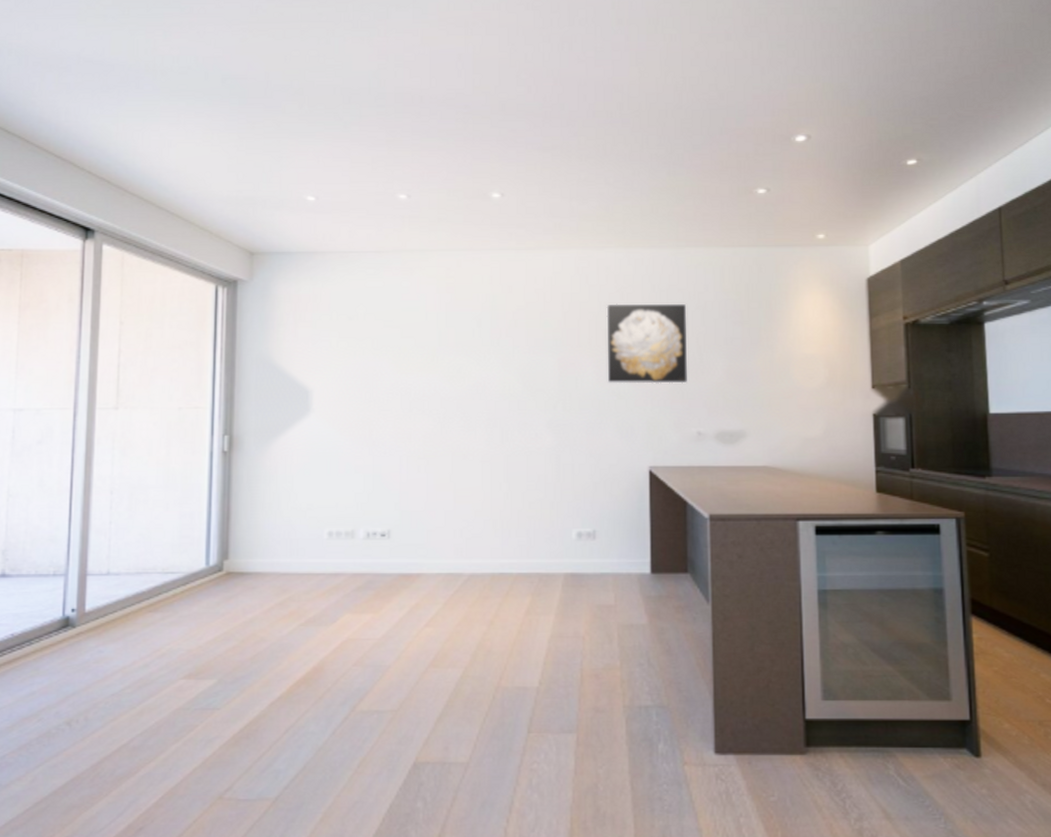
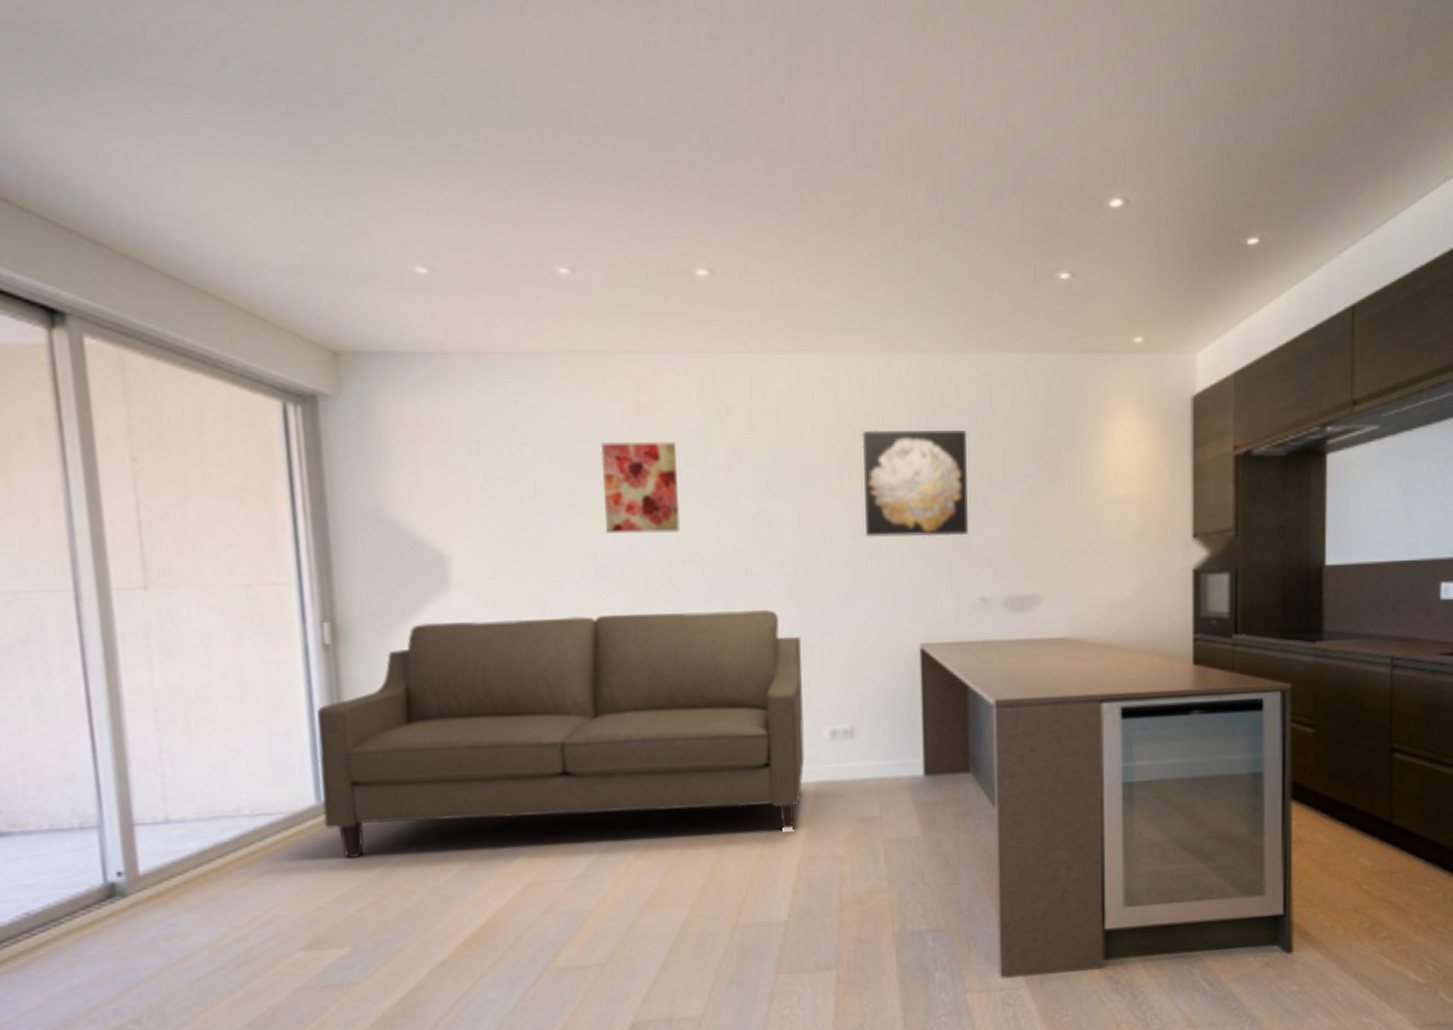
sofa: none [209,435,557,610] -> present [316,609,805,858]
wall art: none [419,312,472,377] -> present [600,442,681,534]

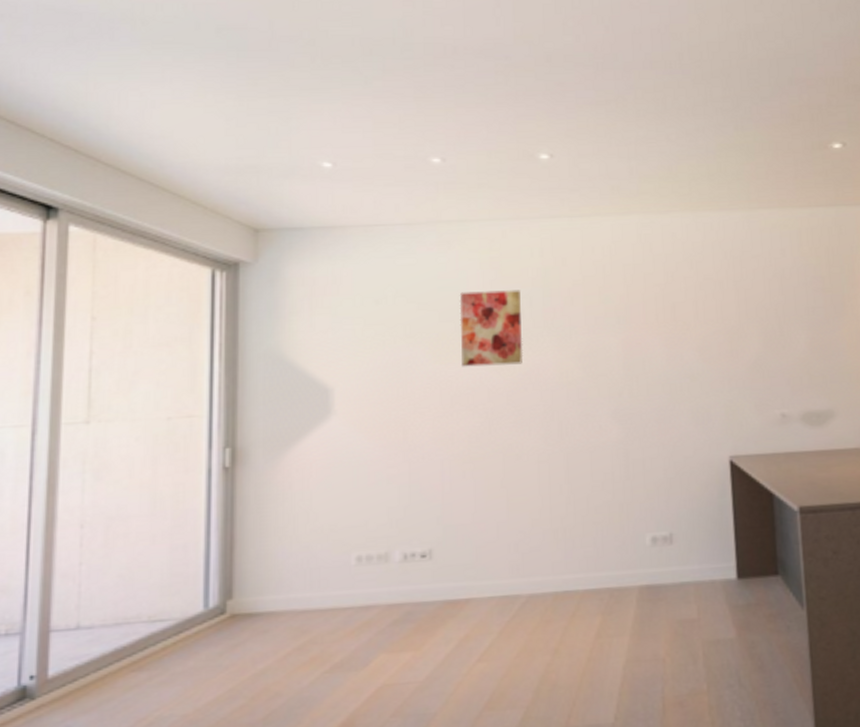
sofa: present [316,609,805,858] -> none [209,429,629,662]
wall art: present [861,430,968,537] -> none [674,272,767,364]

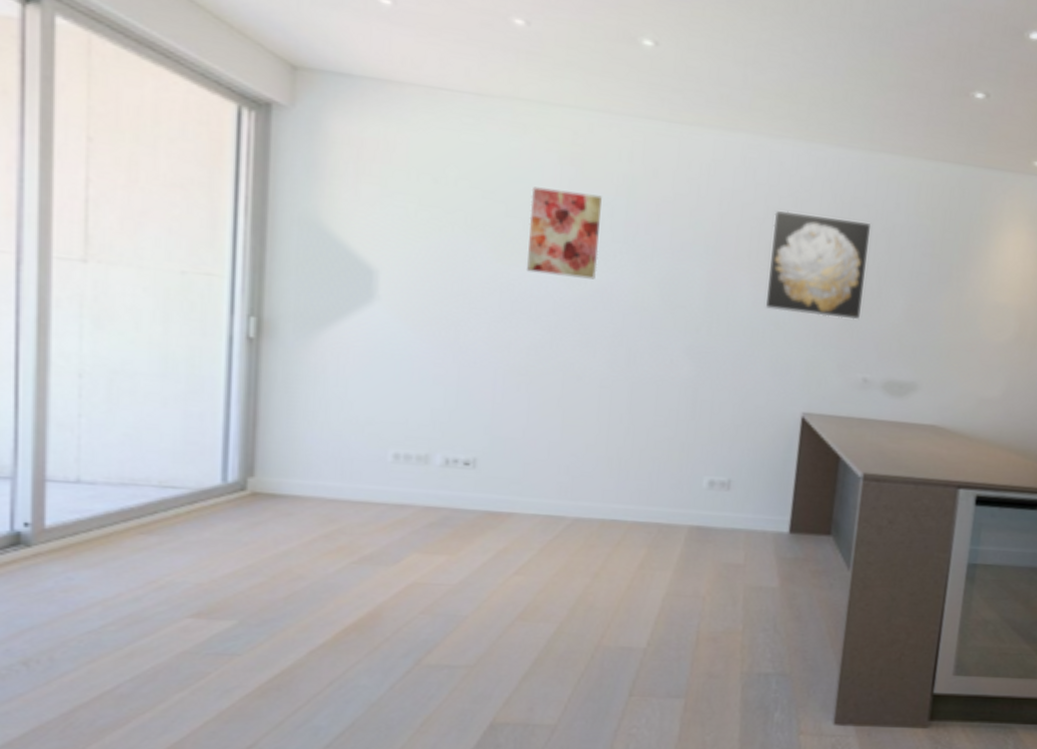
wall art: none [674,272,767,364] -> present [766,211,871,320]

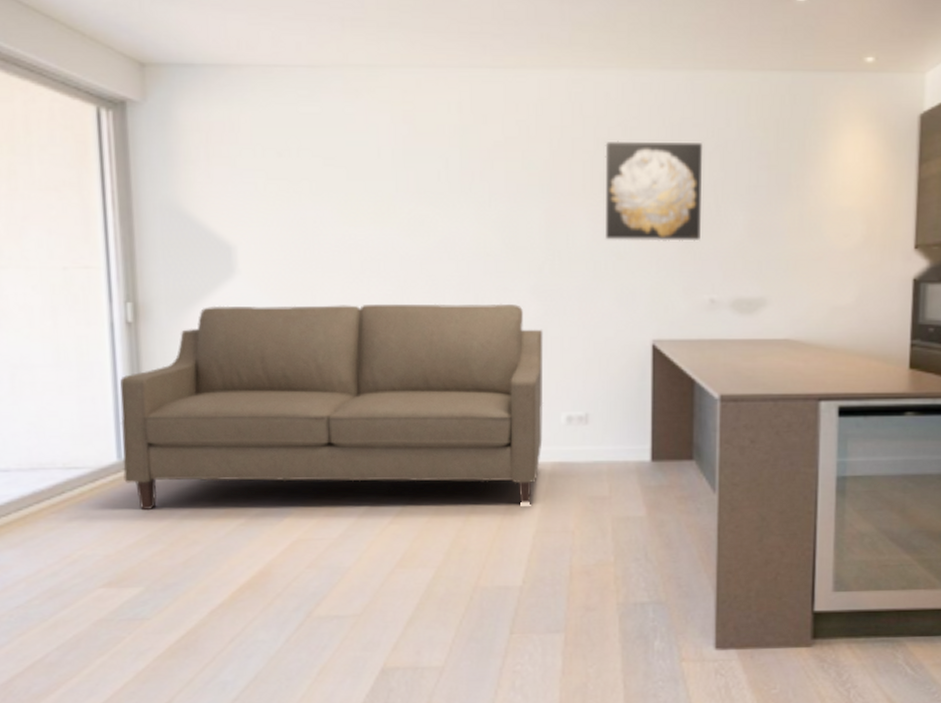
sofa: none [227,330,694,565] -> present [119,303,544,510]
wall art: present [527,187,602,280] -> none [369,148,438,231]

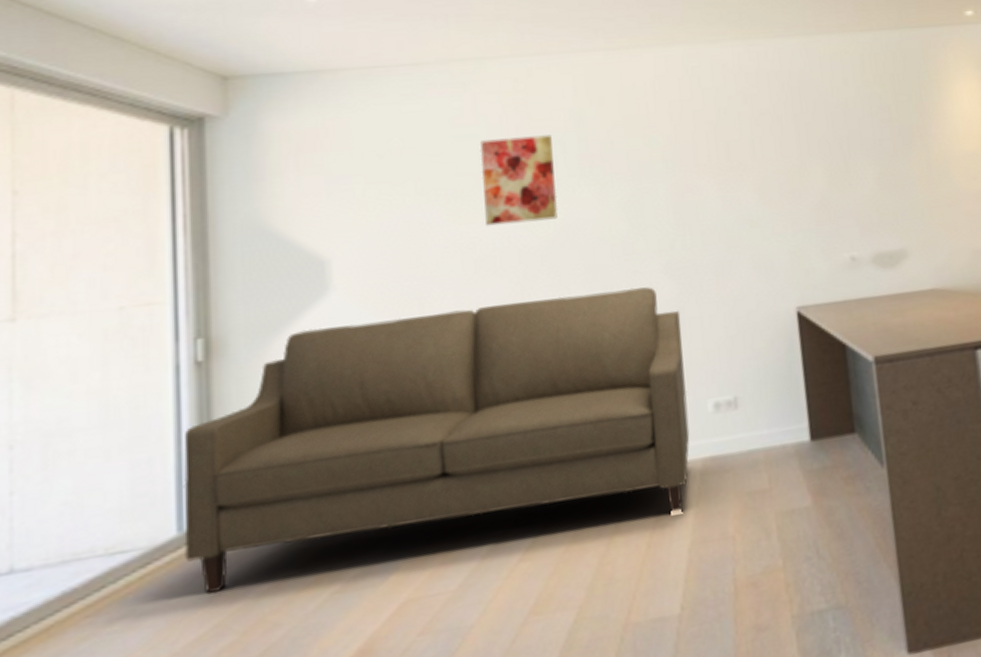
wall art: none [369,148,438,231] -> present [479,134,558,226]
wall art: present [605,141,703,241] -> none [726,103,833,208]

